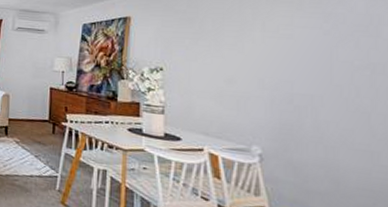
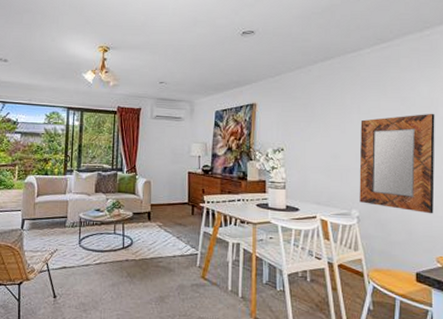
home mirror: none [262,33,376,162] -> present [359,113,435,214]

